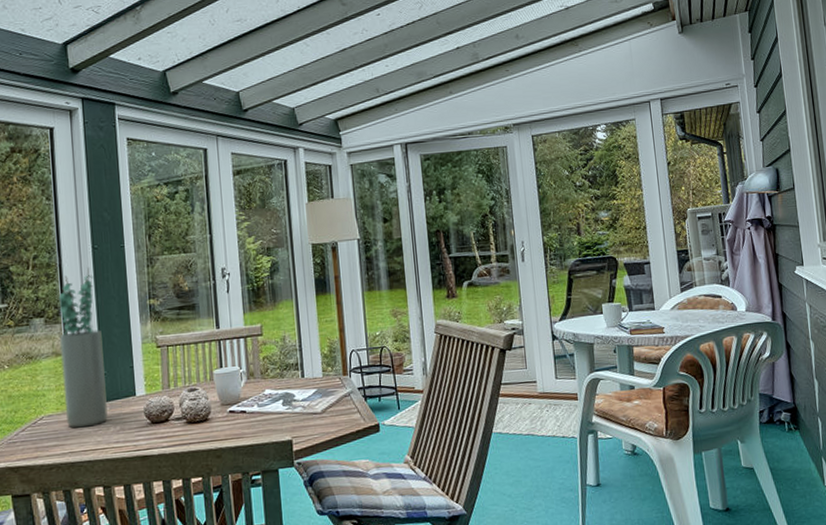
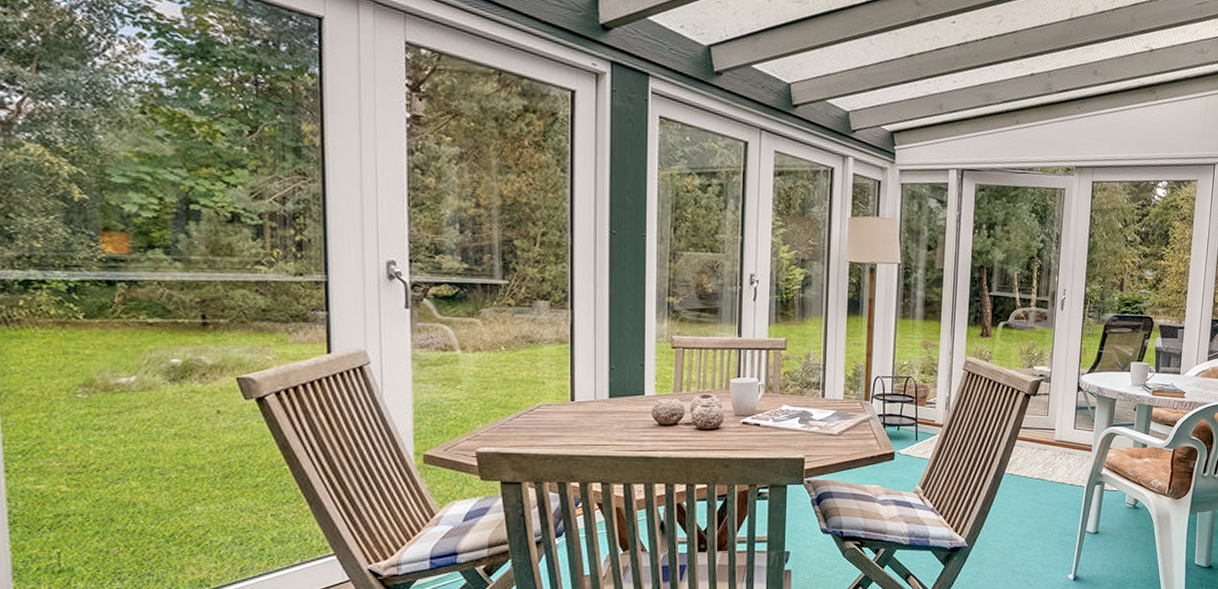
vase: present [58,267,108,428] -> none [566,253,613,421]

